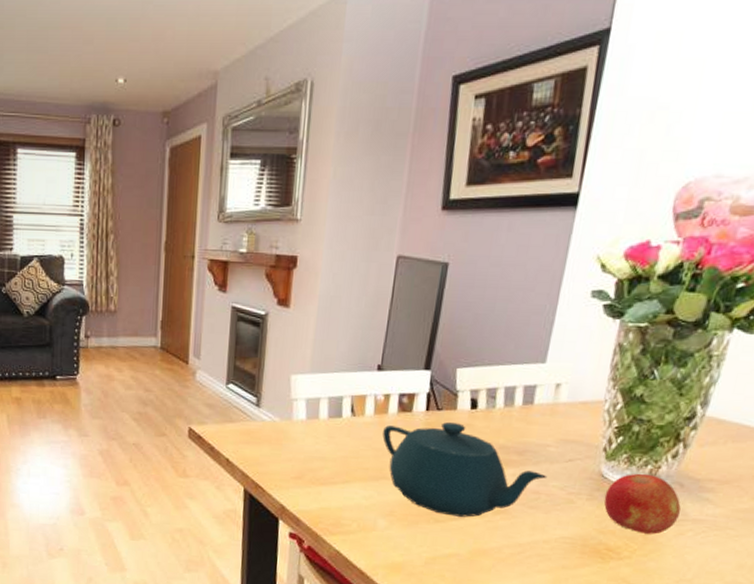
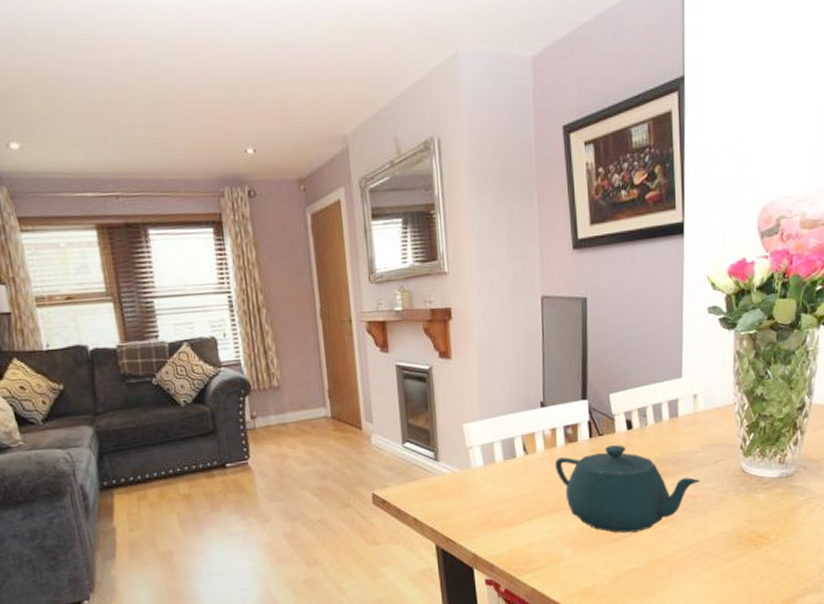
fruit: present [604,473,681,534] -> none [748,462,808,517]

